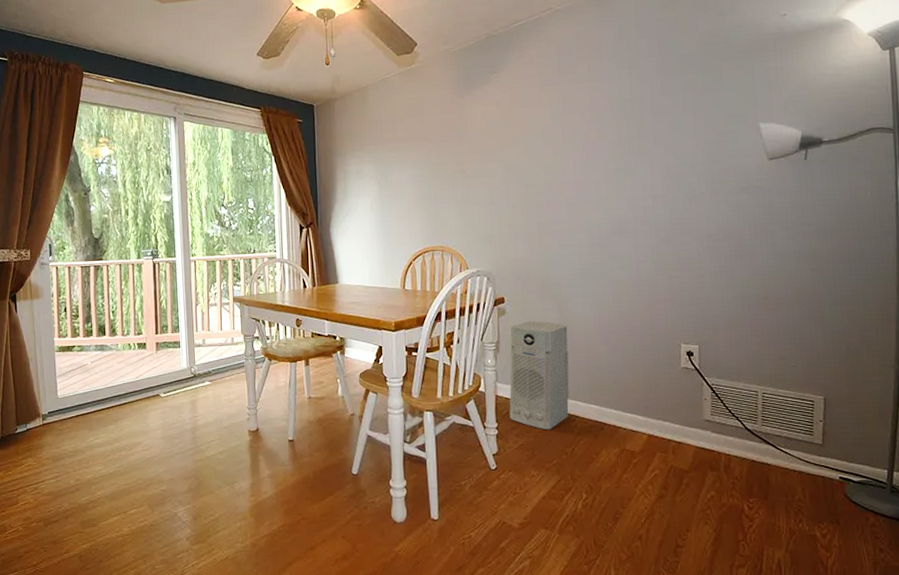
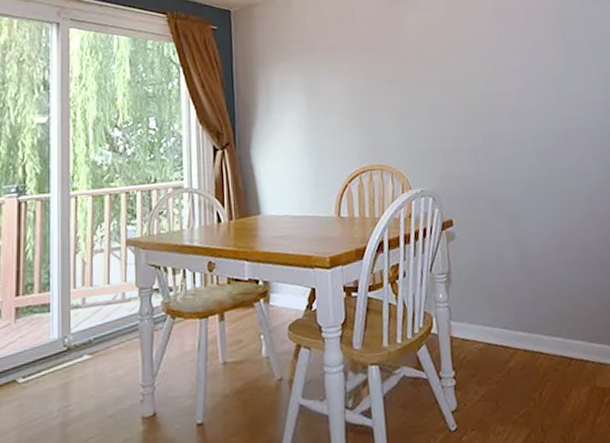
air purifier: present [509,320,570,430] -> none [461,244,532,374]

